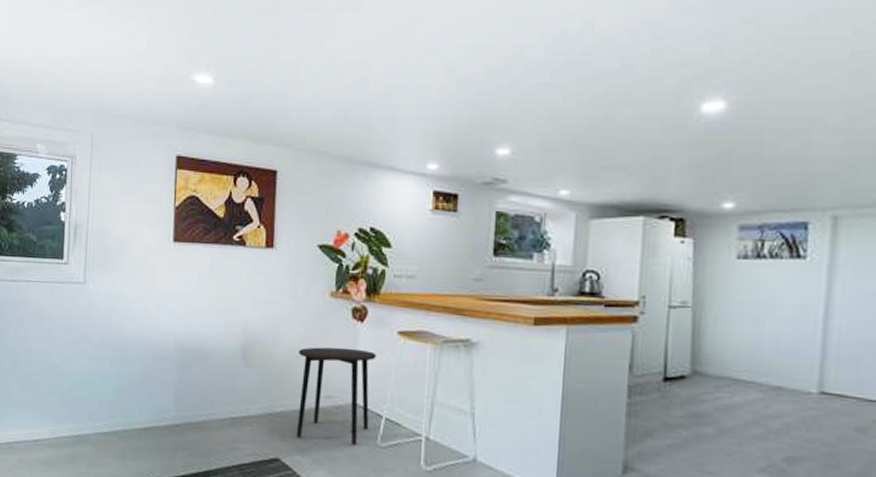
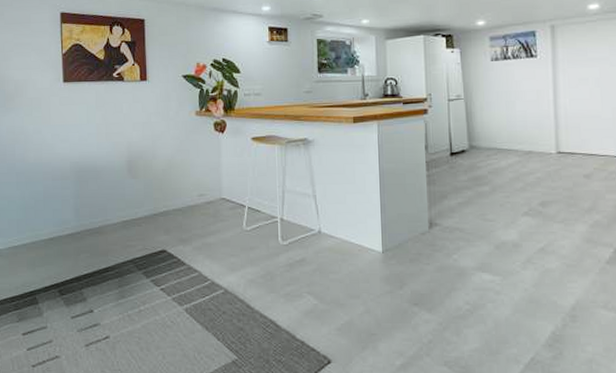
side table: present [296,347,376,445] -> none [173,154,236,232]

